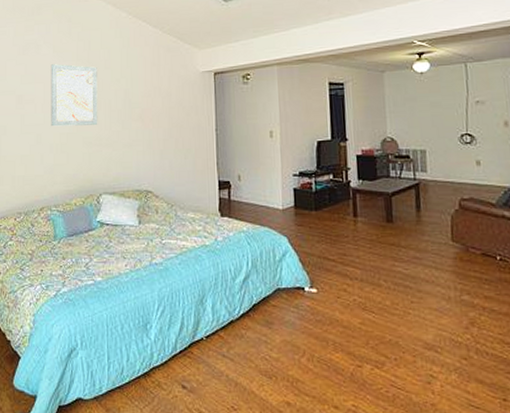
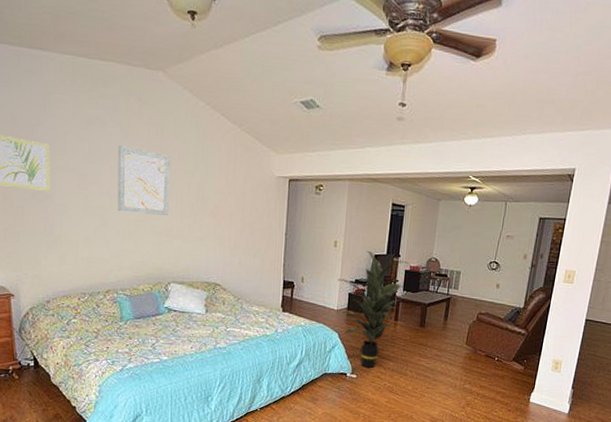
indoor plant: none [279,137,364,279] -> present [338,250,411,368]

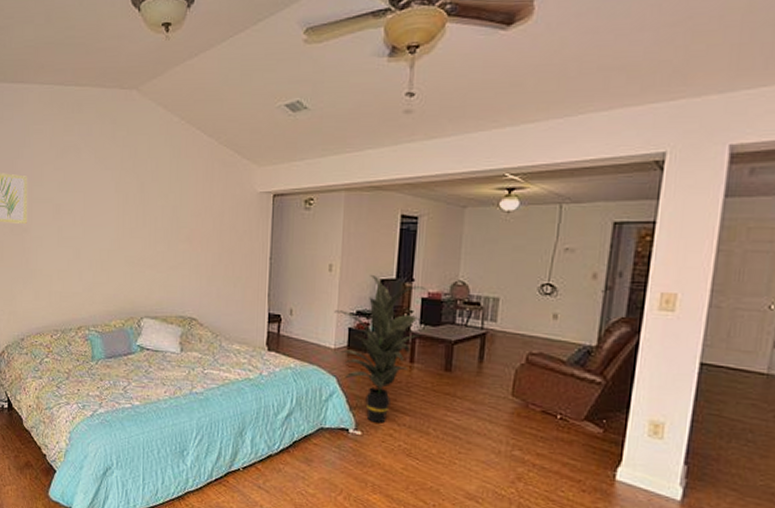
wall art: present [118,145,170,215] -> none [91,172,143,243]

